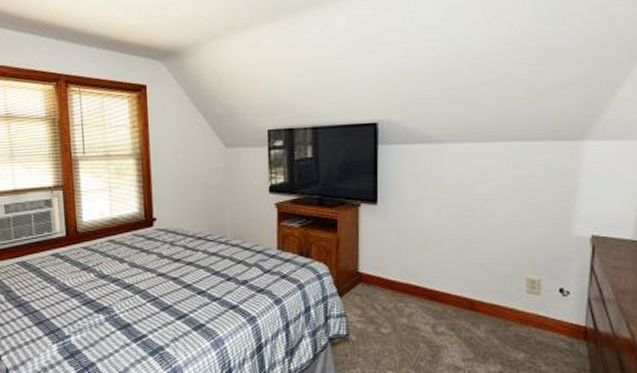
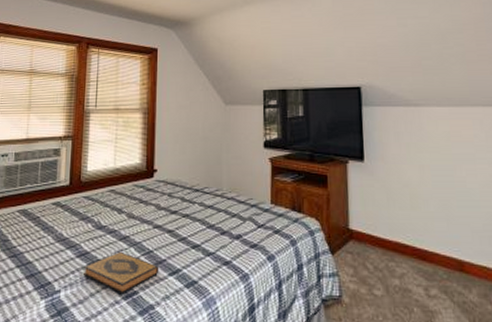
hardback book: none [91,298,166,337] -> present [84,251,159,293]

